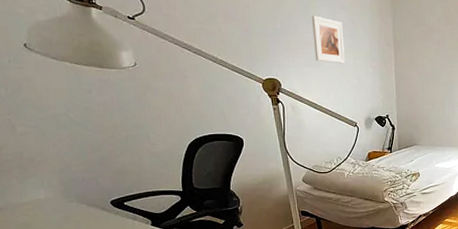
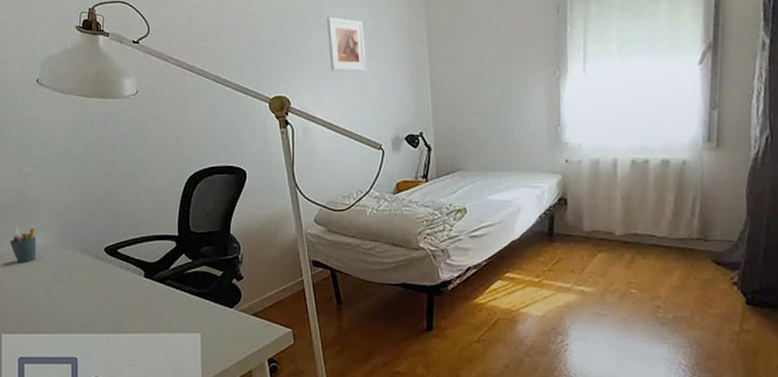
pen holder: none [7,181,39,214] -> present [9,226,36,263]

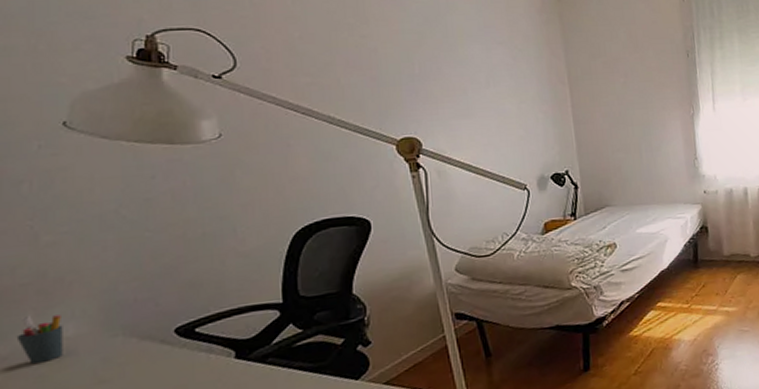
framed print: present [326,17,366,72] -> none [459,54,506,111]

